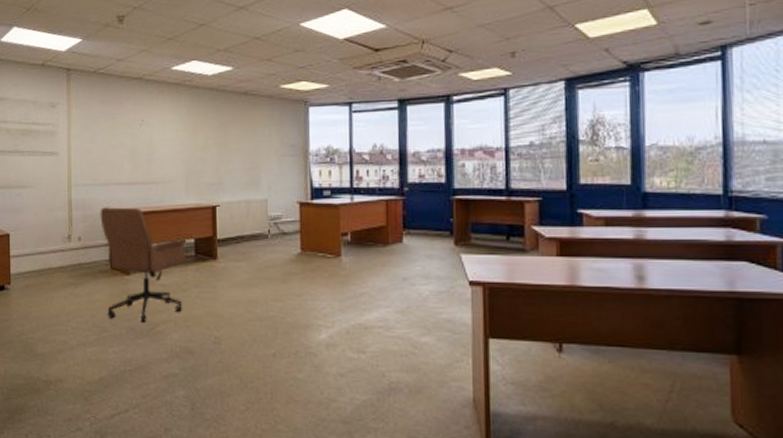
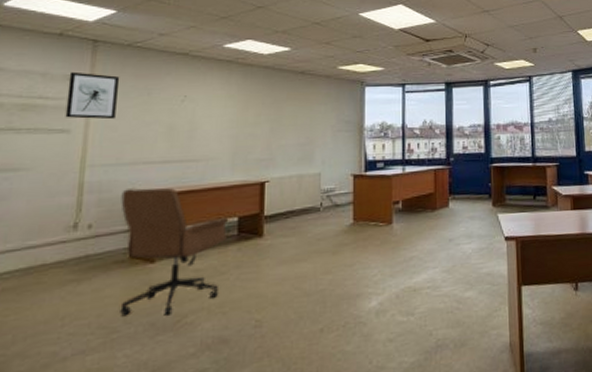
wall art: none [52,99,90,143] -> present [65,71,120,120]

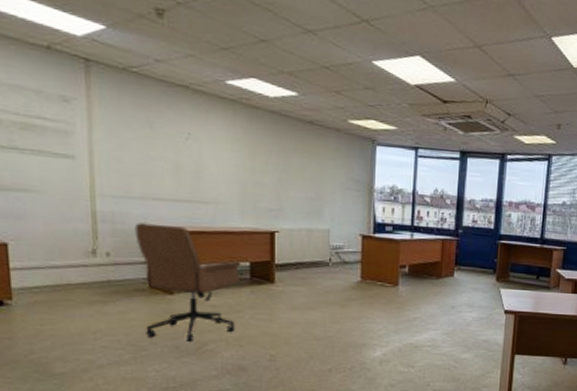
wall art: present [65,71,120,120] -> none [64,92,120,150]

